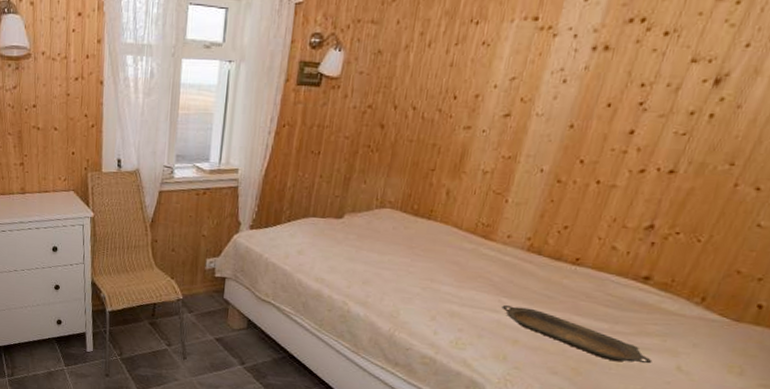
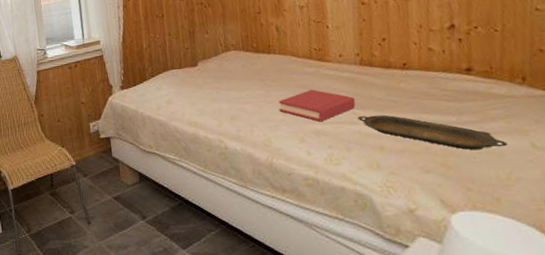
hardback book: none [418,267,507,304] -> present [278,89,356,122]

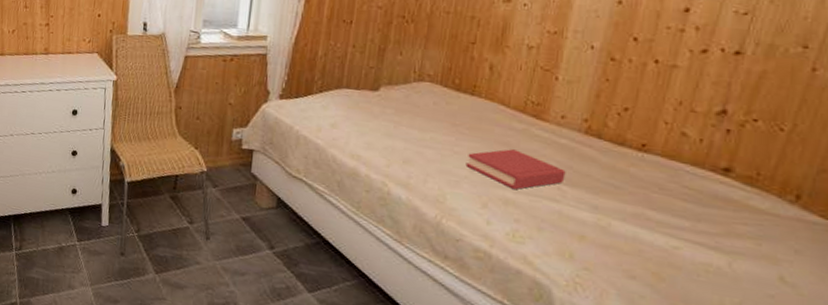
serving tray: present [357,114,508,150] -> none [562,194,748,273]

